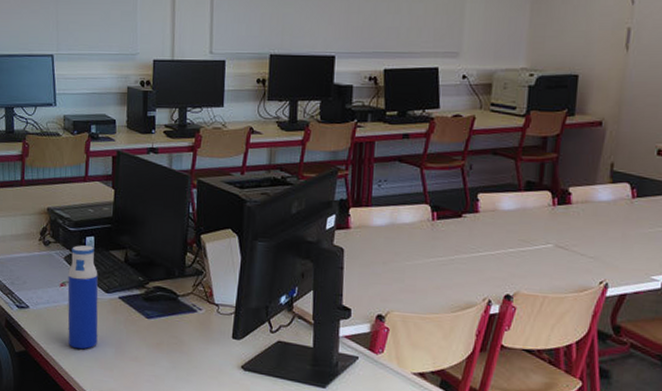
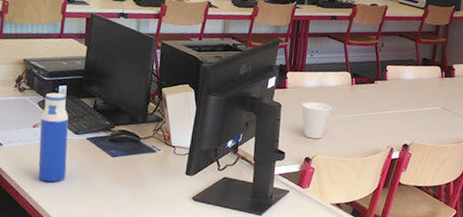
cup: none [368,244,408,292] -> present [301,101,332,140]

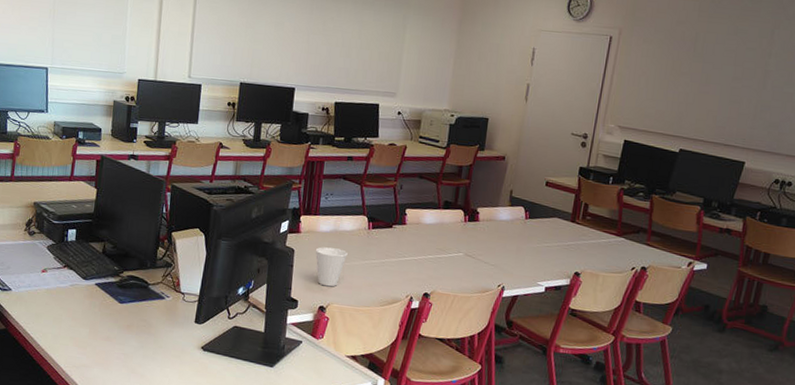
water bottle: present [38,92,69,183] -> none [46,236,78,329]

